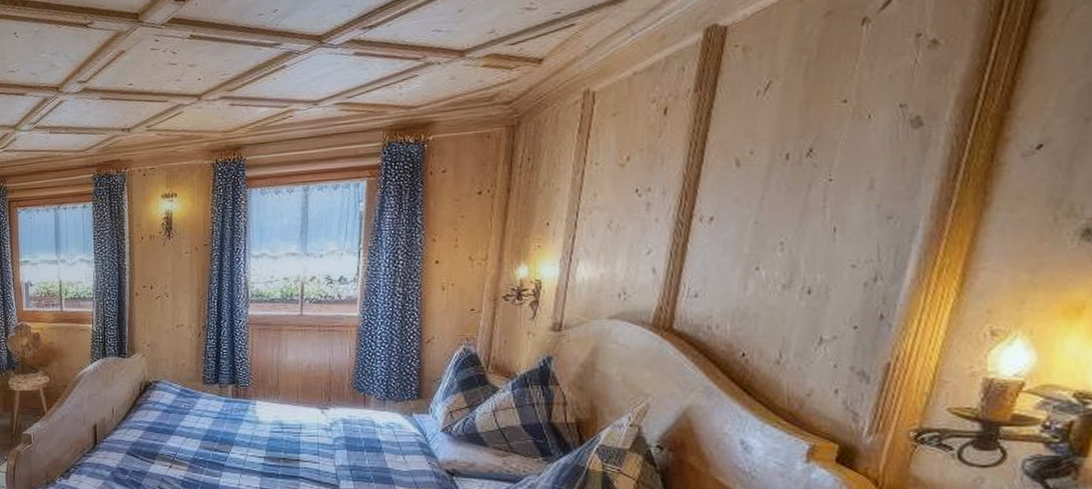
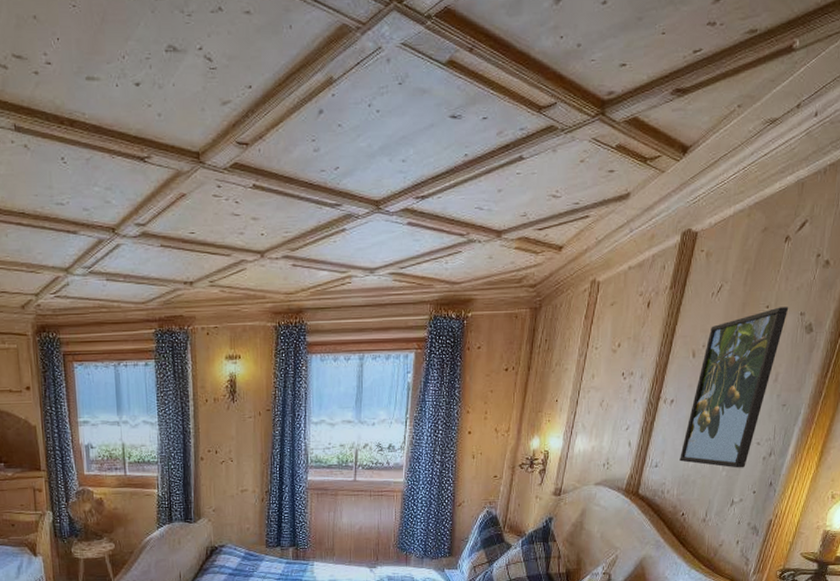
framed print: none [730,99,880,298] -> present [679,307,789,468]

